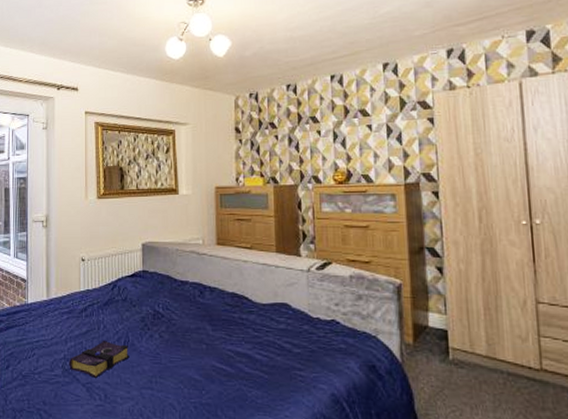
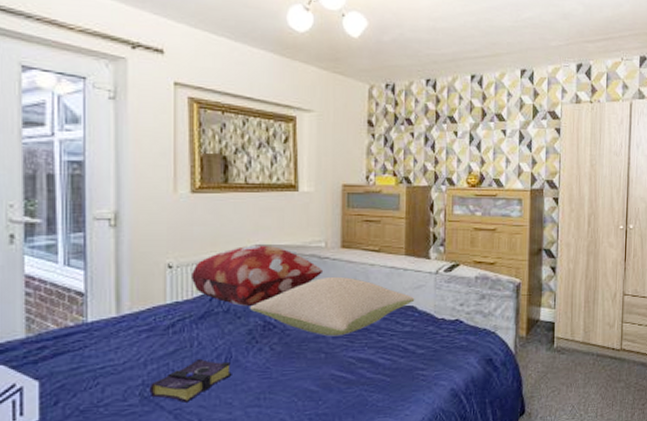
decorative pillow: none [98,242,202,296] -> present [192,245,324,306]
pillow: none [143,271,288,329] -> present [250,276,415,336]

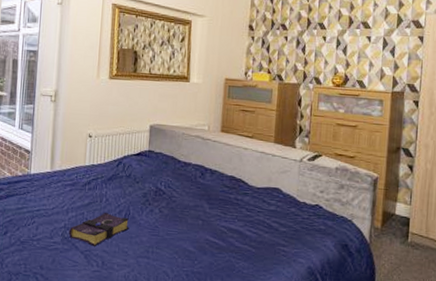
decorative pillow: present [192,245,324,306] -> none [105,124,206,174]
pillow: present [250,276,415,336] -> none [146,155,281,207]

